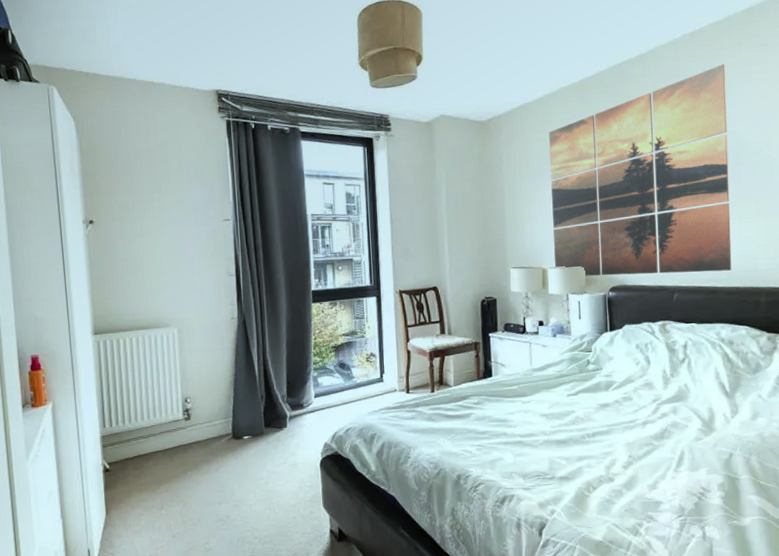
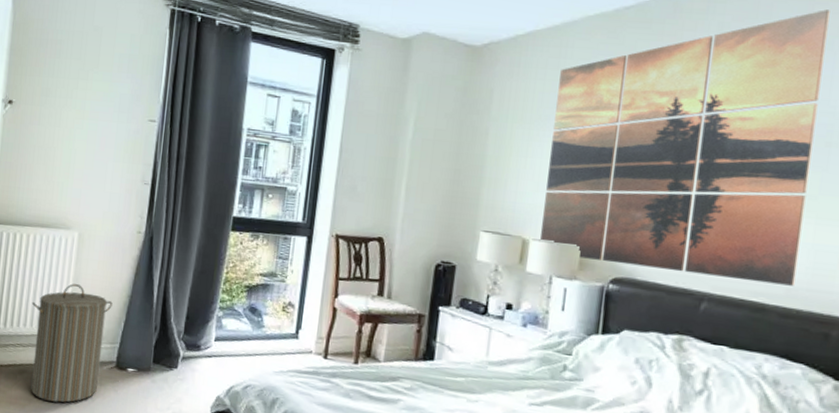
laundry hamper: none [145,373,220,481] -> present [31,283,113,403]

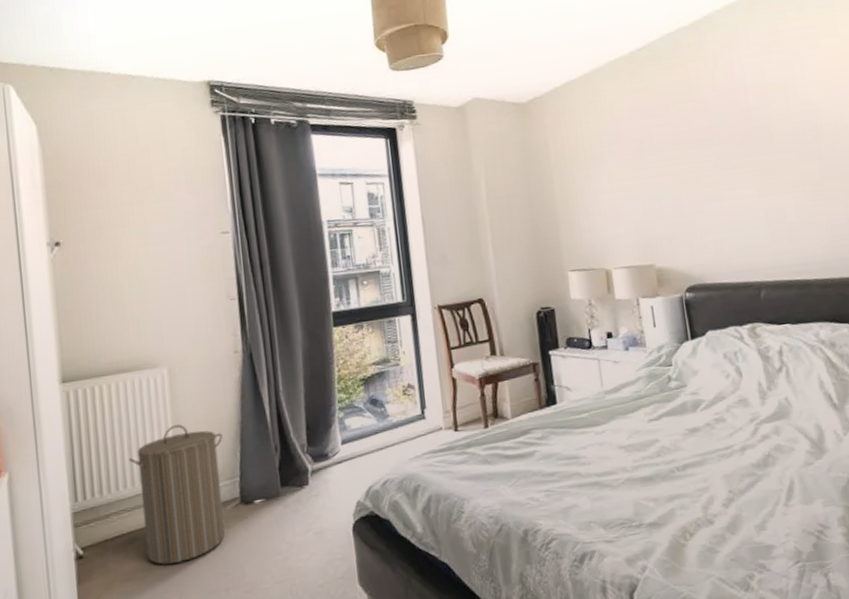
wall art: present [541,9,830,286] -> none [599,28,824,276]

